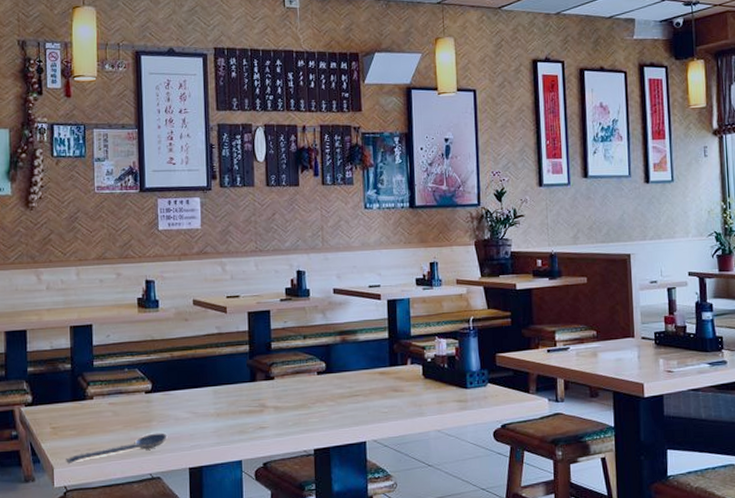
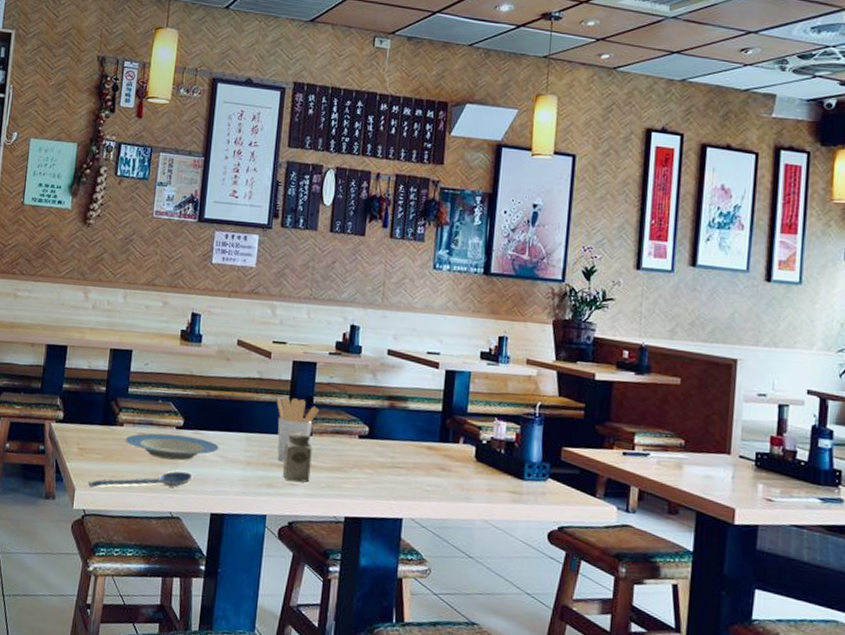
plate: none [96,398,189,424] -> present [125,433,219,461]
utensil holder: none [237,347,279,409] -> present [276,397,320,462]
salt shaker: none [250,378,278,424] -> present [282,431,313,483]

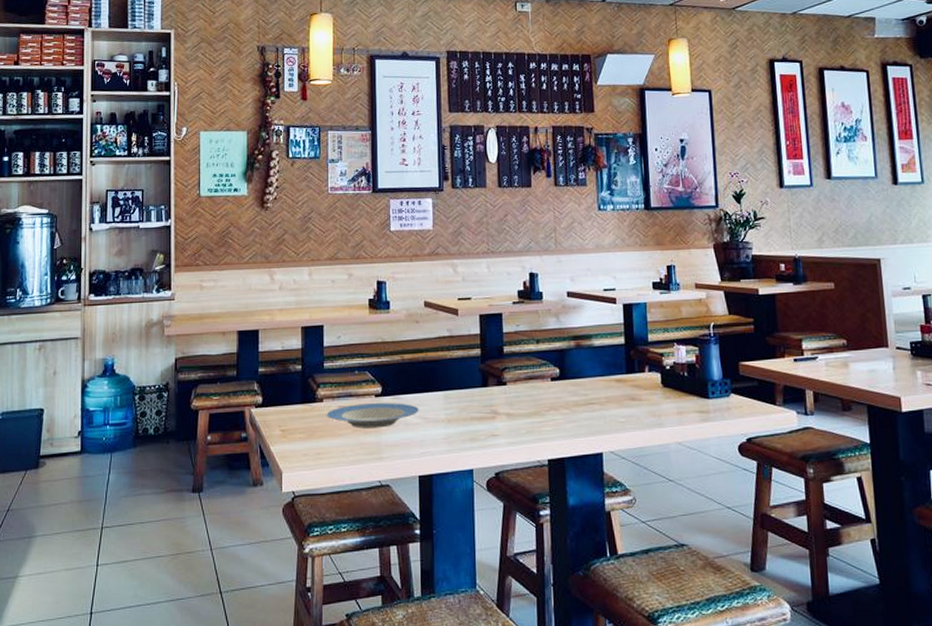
spoon: present [88,471,193,489] -> none [294,438,397,469]
utensil holder: present [276,397,320,462] -> none [469,351,511,415]
salt shaker: present [282,431,313,483] -> none [482,383,510,432]

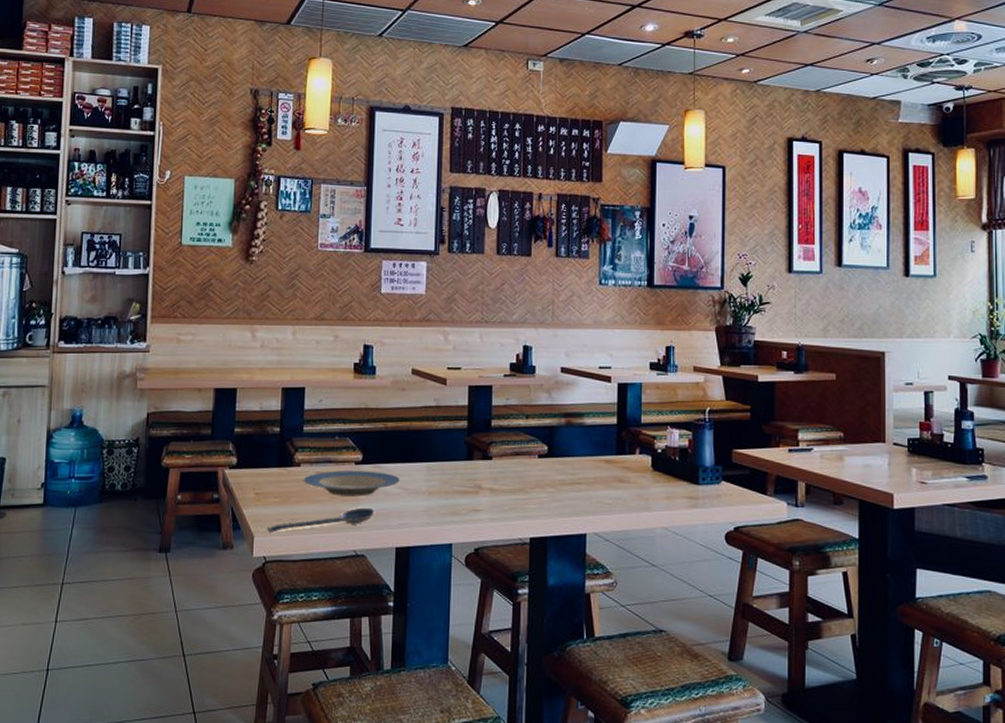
spoon: none [294,438,397,469] -> present [267,507,375,534]

